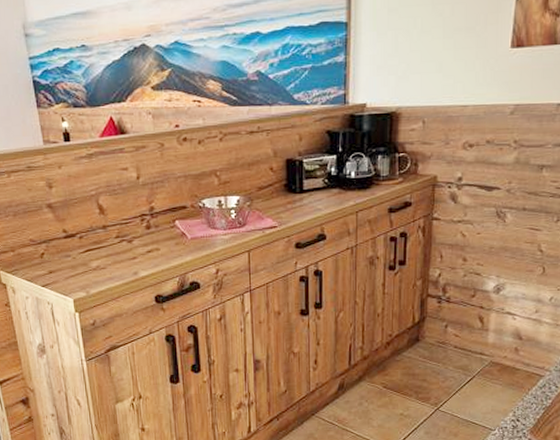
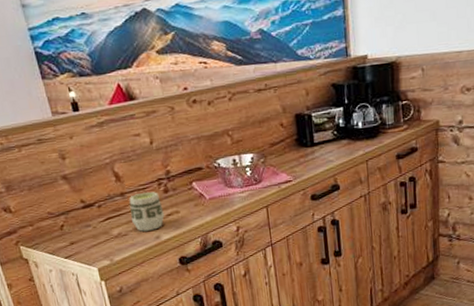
cup: none [110,226,144,266] -> present [129,191,165,232]

